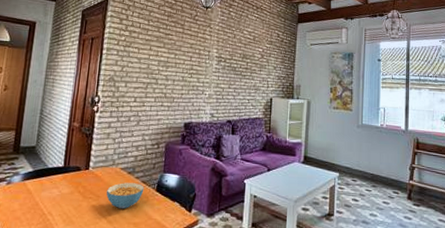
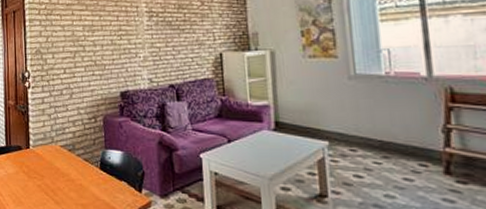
cereal bowl: present [106,182,144,209] -> none [49,161,87,190]

